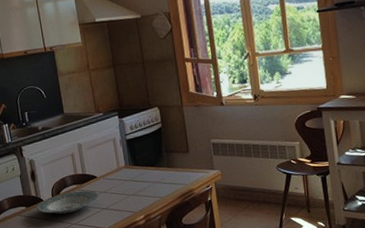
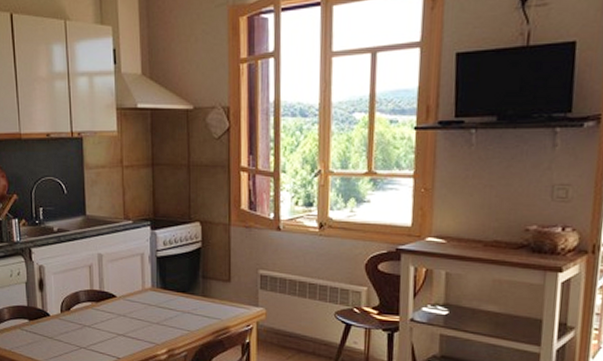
plate: present [36,190,99,215] -> none [40,309,116,335]

